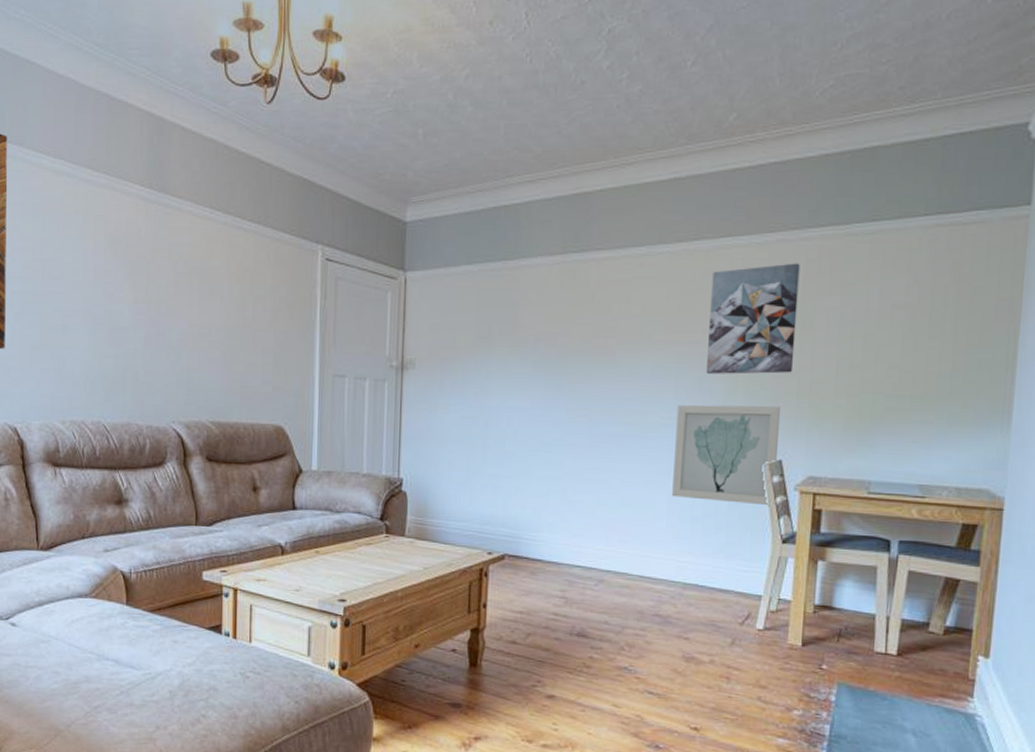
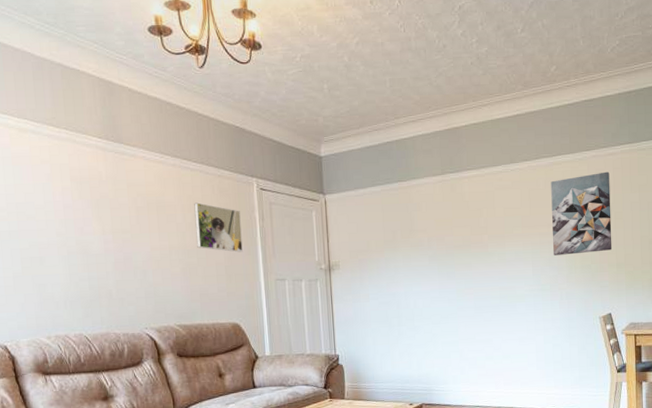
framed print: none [243,271,298,338] -> present [194,202,243,252]
wall art: present [672,405,782,506] -> none [536,274,608,348]

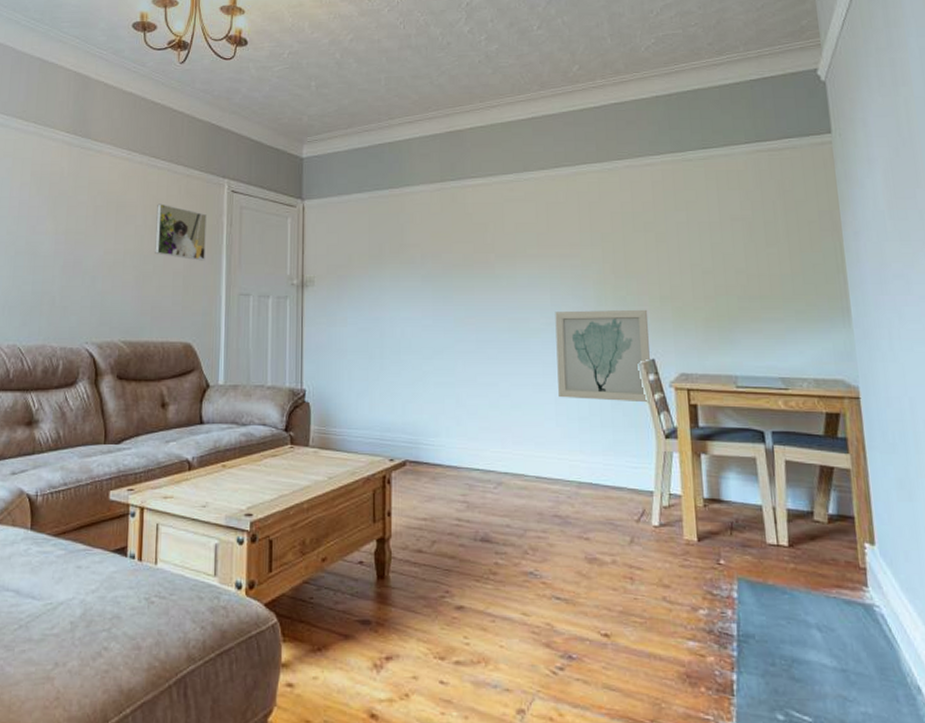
wall art: none [536,274,608,348] -> present [555,309,650,403]
wall art: present [551,171,612,255] -> none [573,185,654,282]

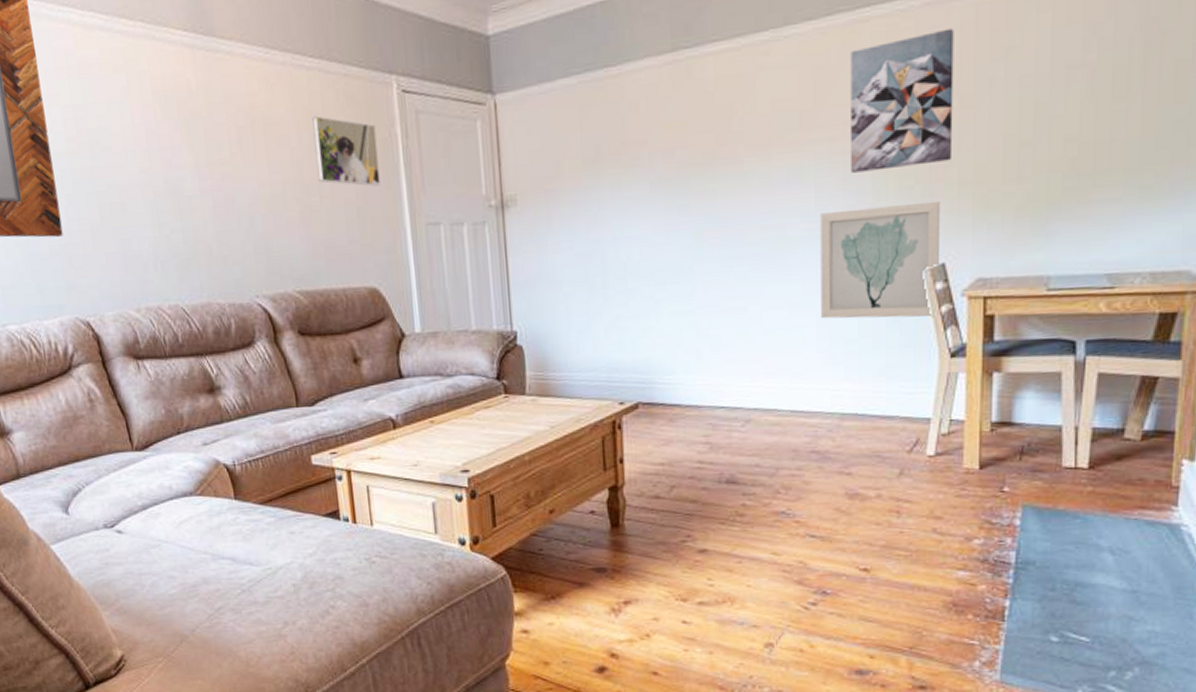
wall art: none [573,185,654,282] -> present [849,28,954,173]

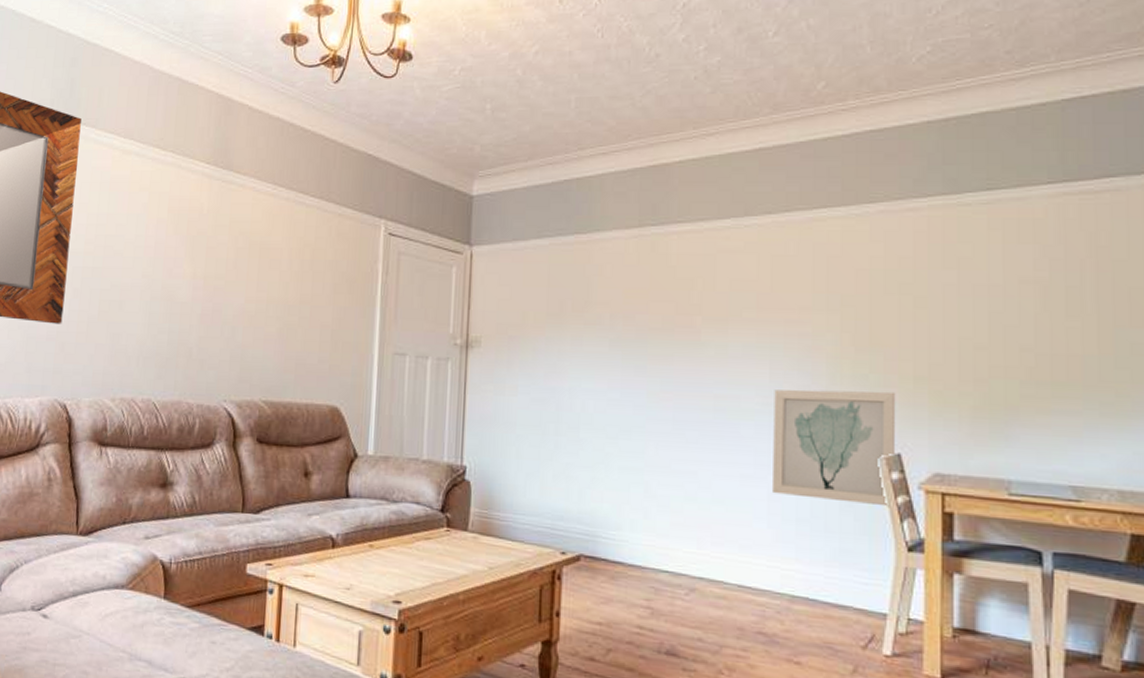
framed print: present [312,116,381,186] -> none [301,247,360,314]
wall art: present [849,28,954,173] -> none [804,235,907,356]

